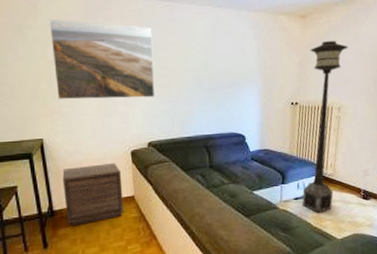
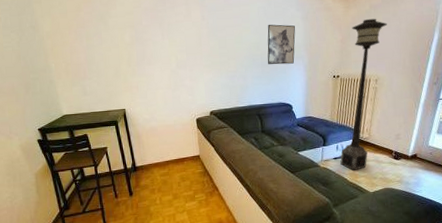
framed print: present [49,19,154,100] -> none [126,7,215,76]
nightstand: present [62,163,124,225] -> none [142,129,191,178]
wall art: none [215,43,248,89] -> present [267,24,296,65]

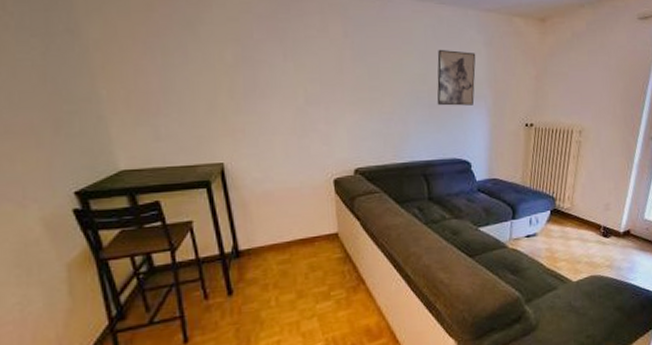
floor lamp: present [340,18,388,170] -> none [534,50,594,253]

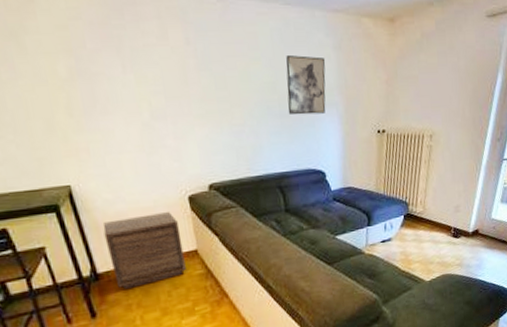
nightstand: none [249,194,325,268] -> present [102,212,186,289]

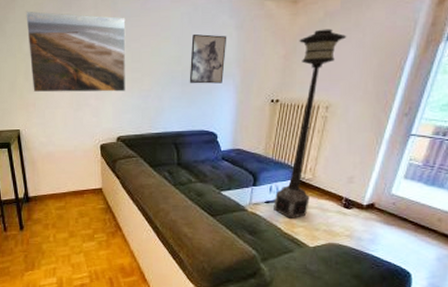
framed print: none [54,17,212,133] -> present [26,11,126,93]
nightstand: present [102,212,186,289] -> none [37,156,92,211]
floor lamp: none [389,51,444,256] -> present [274,28,347,218]

